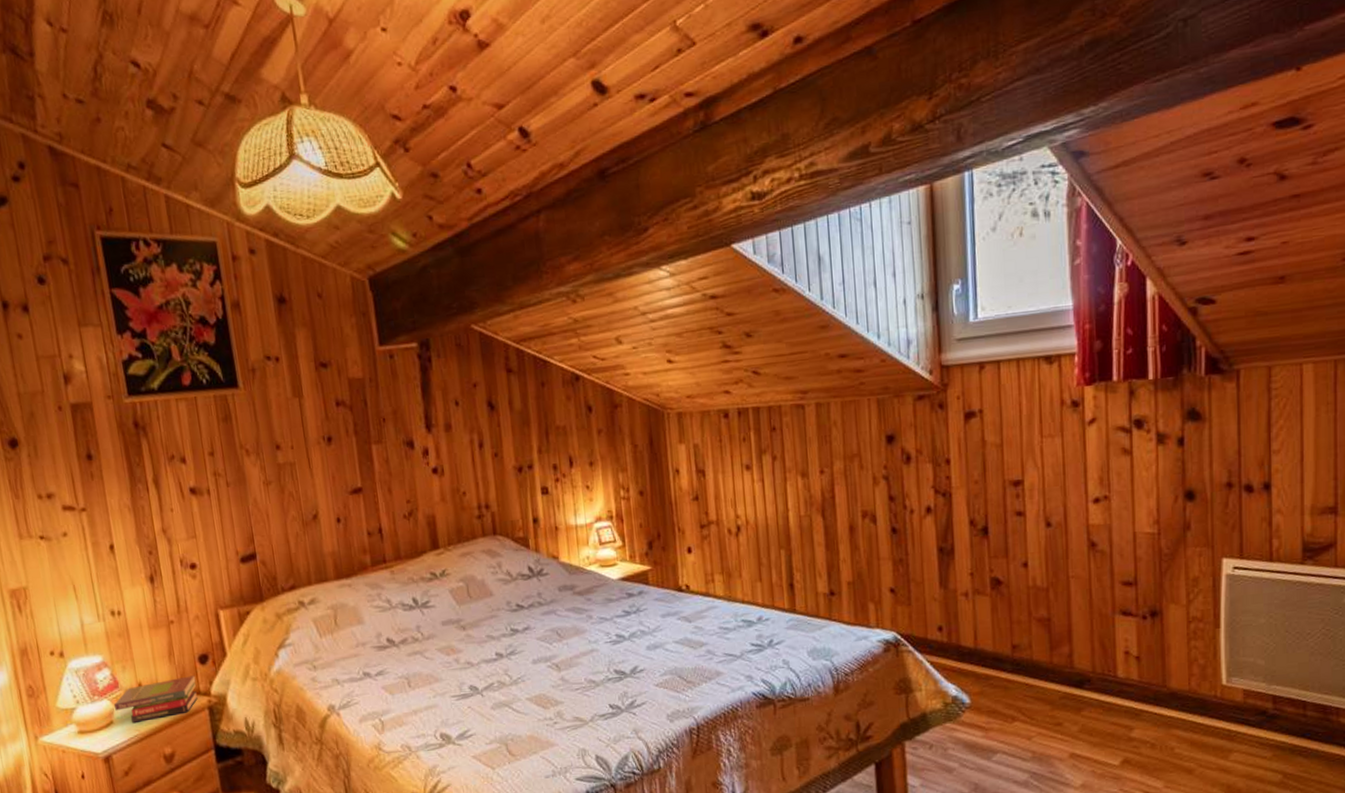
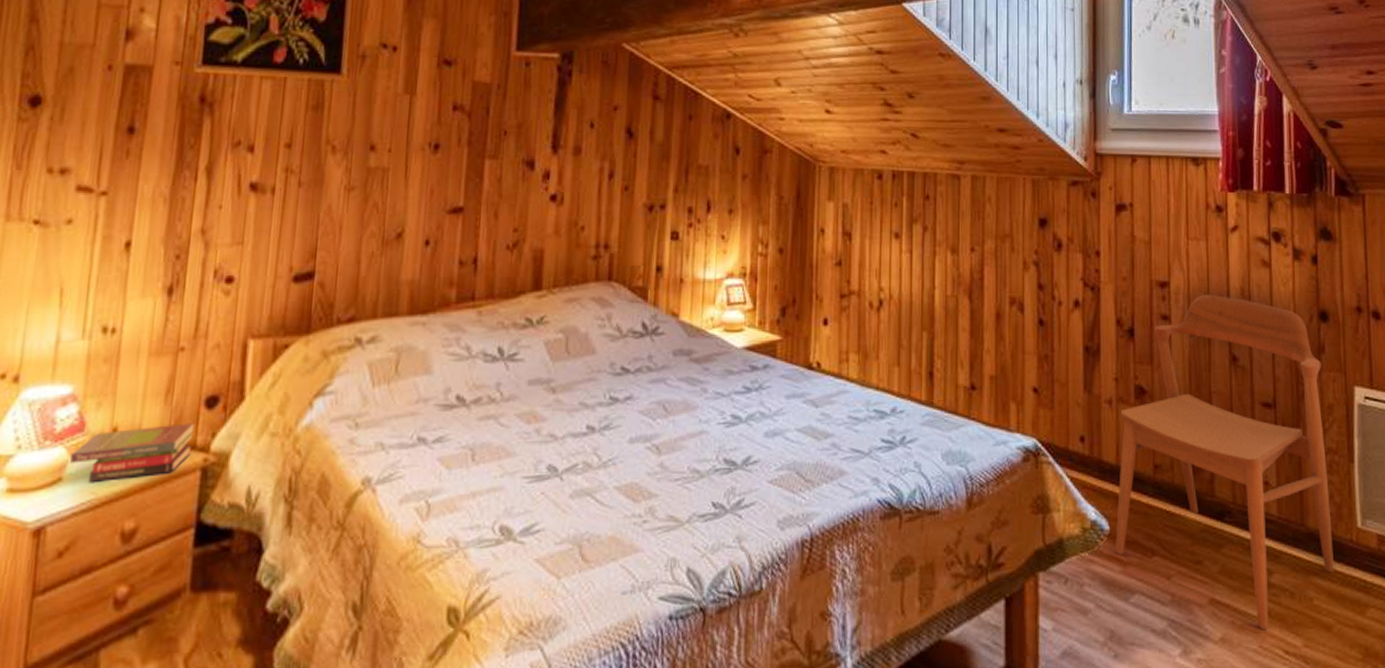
chair: none [976,487,1197,776] -> present [1115,294,1334,630]

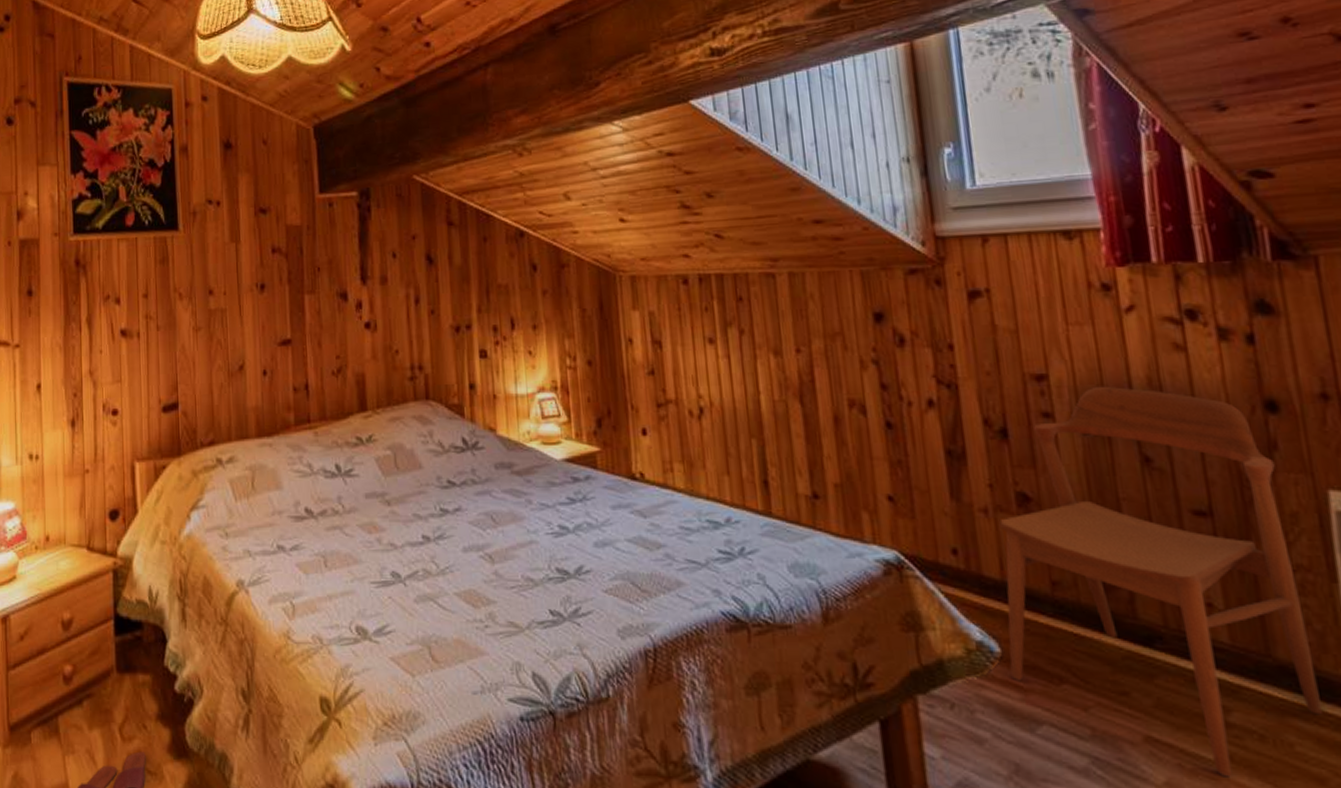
books: present [70,423,195,482] -> none [20,532,104,580]

